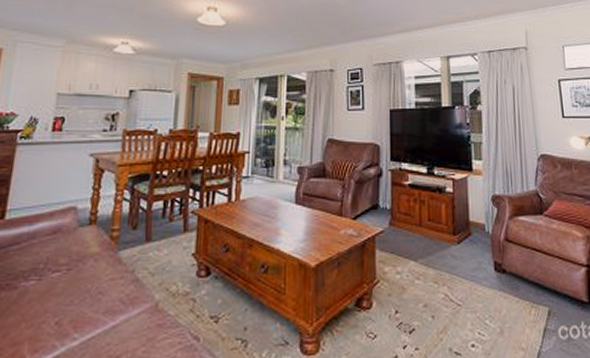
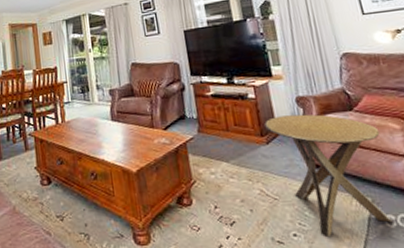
side table: none [458,214,565,348] -> present [264,114,392,237]

